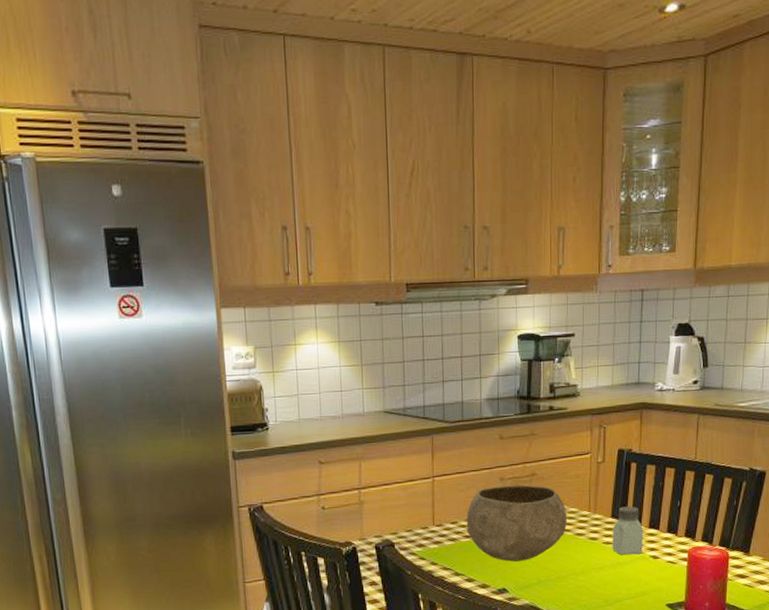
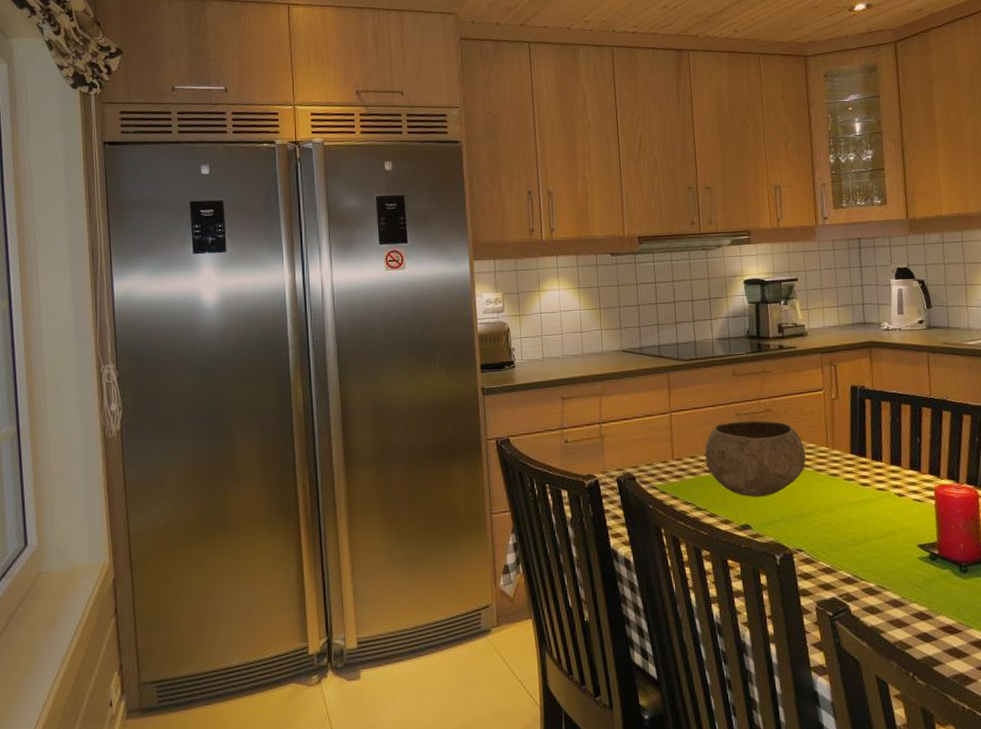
saltshaker: present [613,506,643,555] -> none [853,442,887,493]

